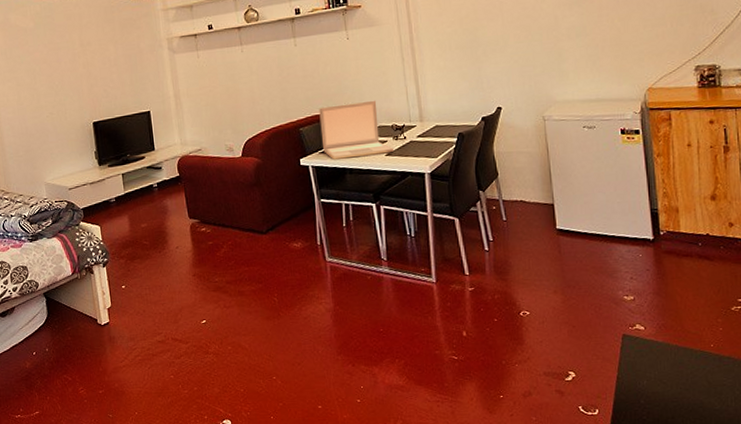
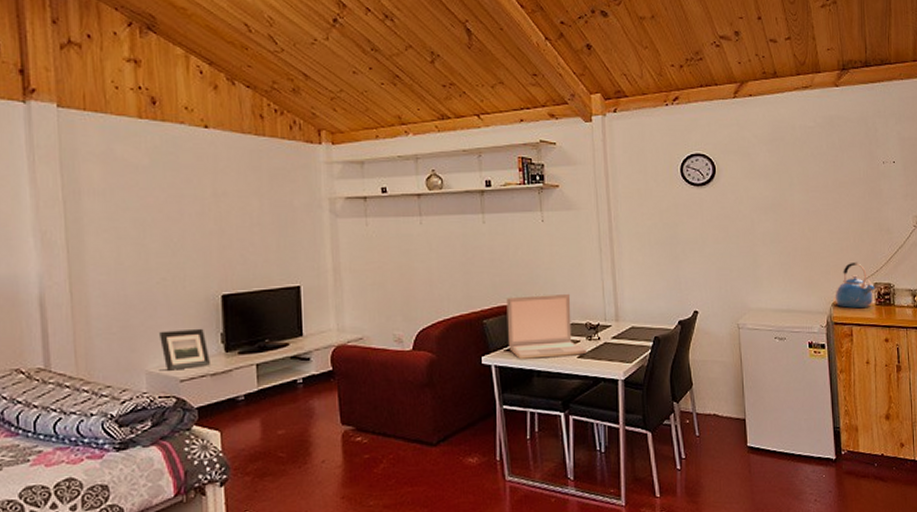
picture frame: none [52,148,90,183] -> present [160,328,212,372]
kettle: none [650,46,696,93] -> present [835,261,875,309]

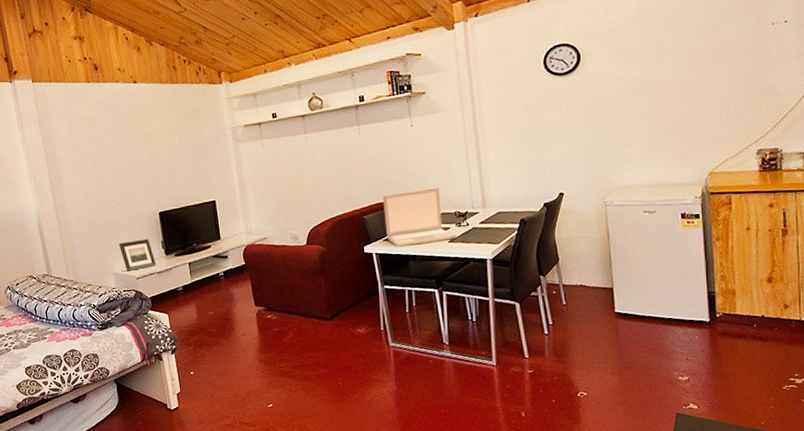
kettle: present [835,261,875,309] -> none [711,130,758,177]

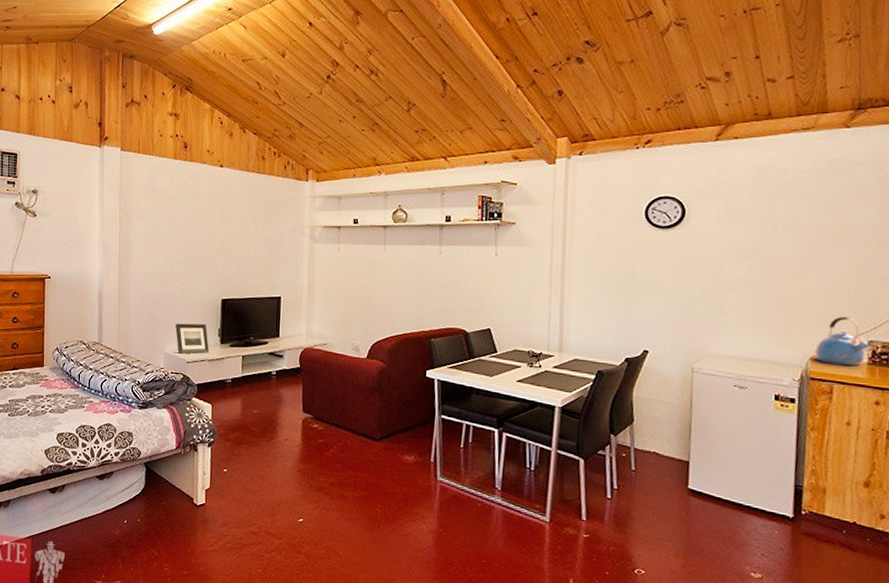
laptop: present [383,187,457,247] -> none [451,321,527,380]
kettle: none [711,130,758,177] -> present [814,316,869,367]

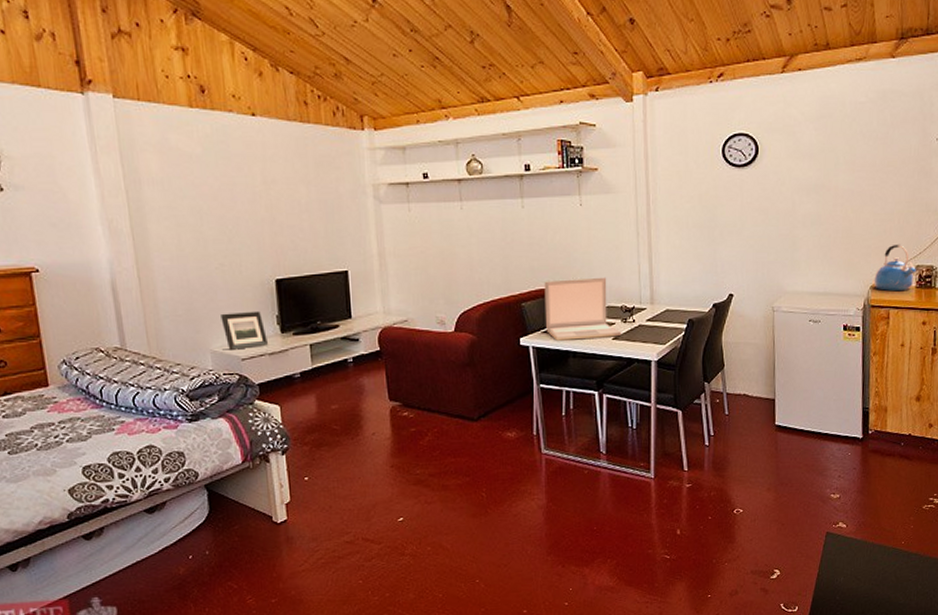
laptop: none [451,321,527,380] -> present [544,277,622,341]

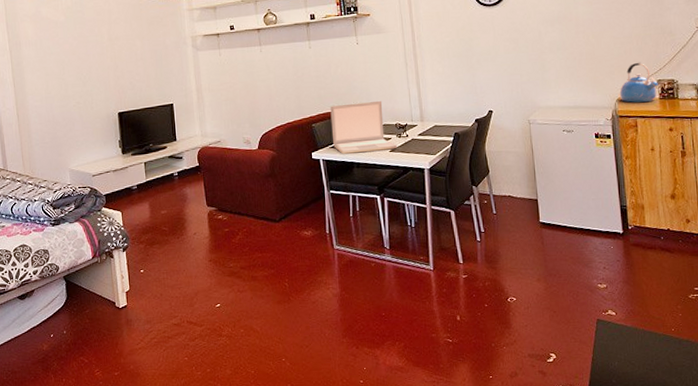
picture frame: present [221,310,269,352] -> none [77,137,113,170]

